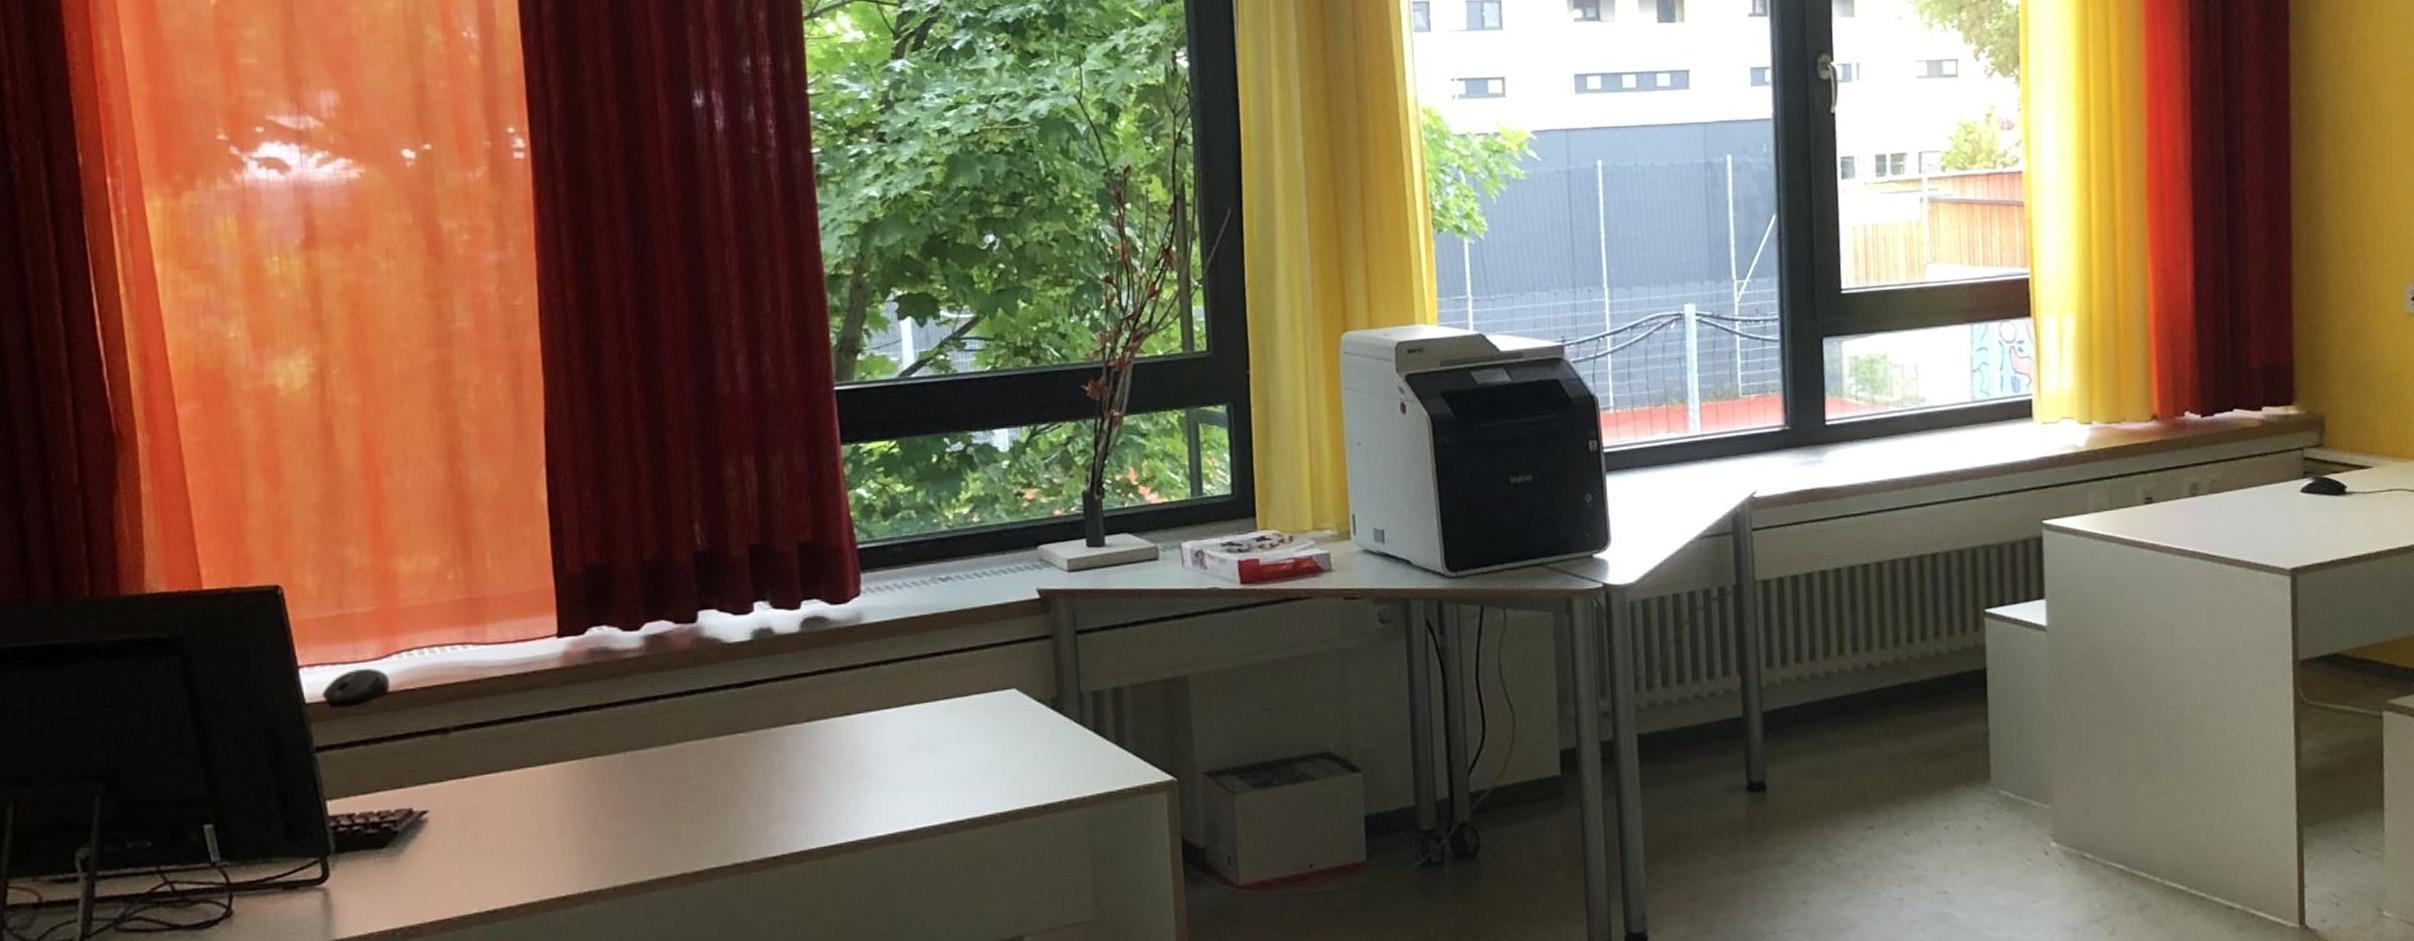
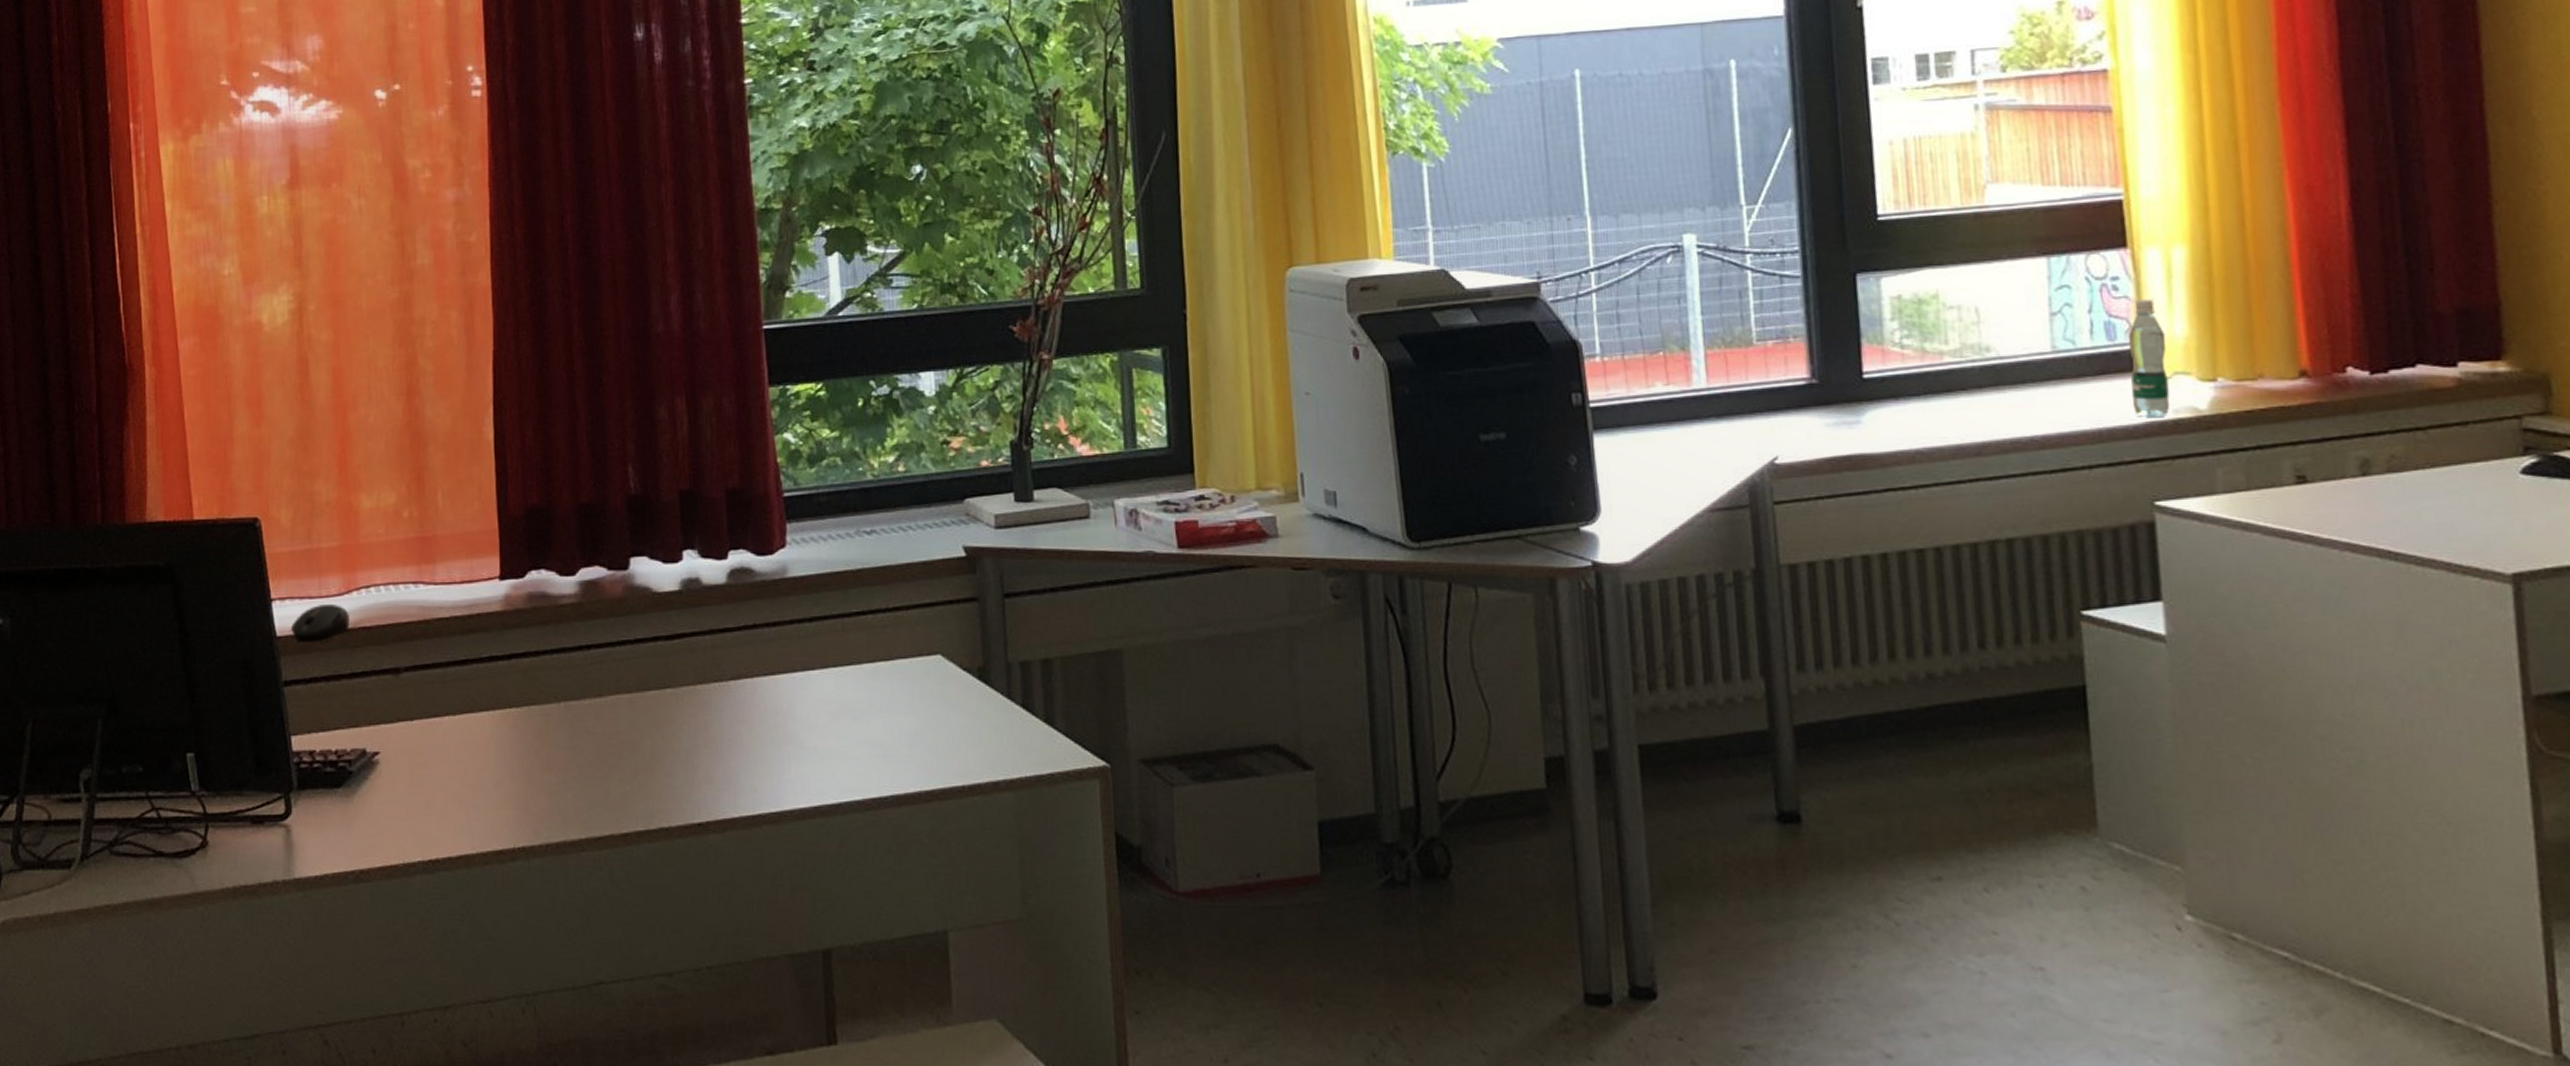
bottle: none [2028,358,2057,453] -> present [2127,298,2170,417]

